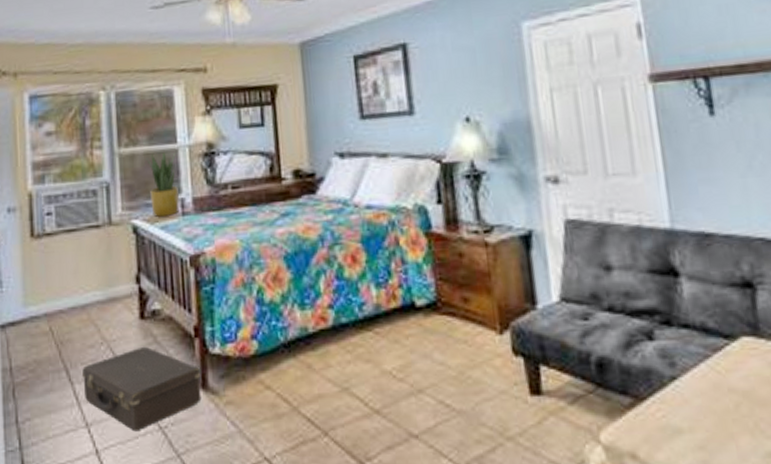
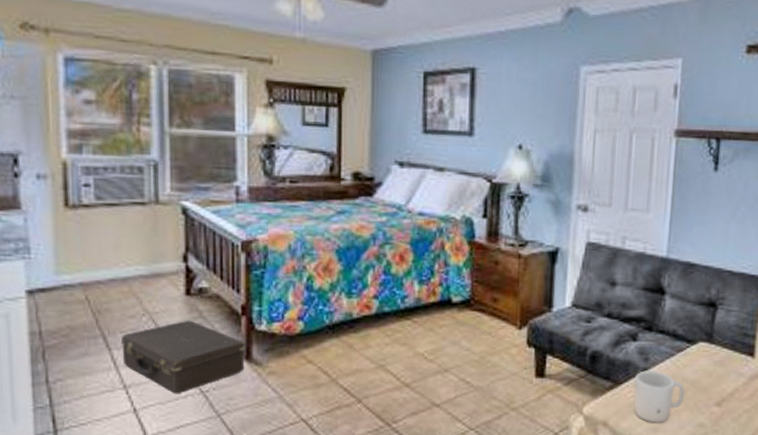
planter: present [147,152,180,217] -> none [201,138,234,201]
mug: none [661,379,738,453] -> present [633,370,685,423]

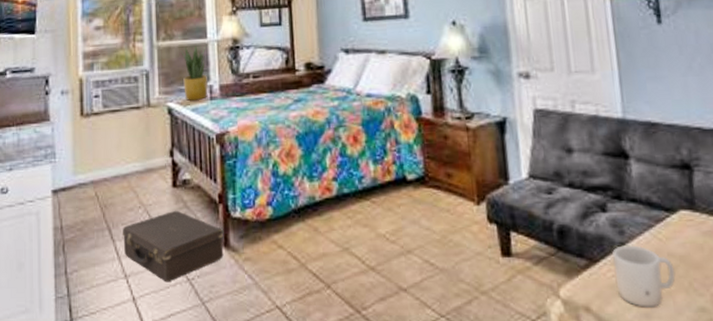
planter: none [201,138,234,201] -> present [181,46,208,101]

